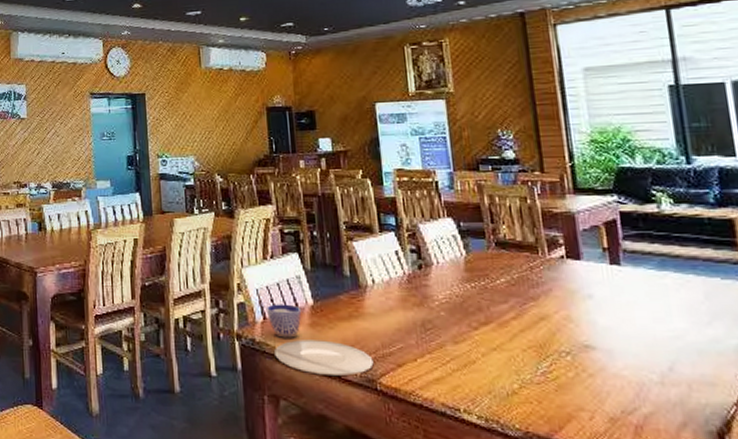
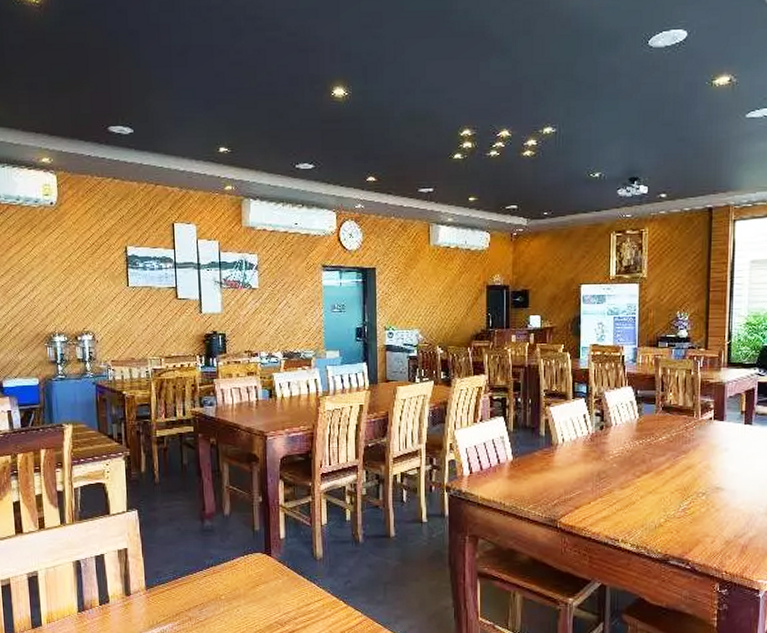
cup: present [267,304,302,338] -> none [473,460,503,488]
plate: present [274,340,374,377] -> none [477,489,557,519]

